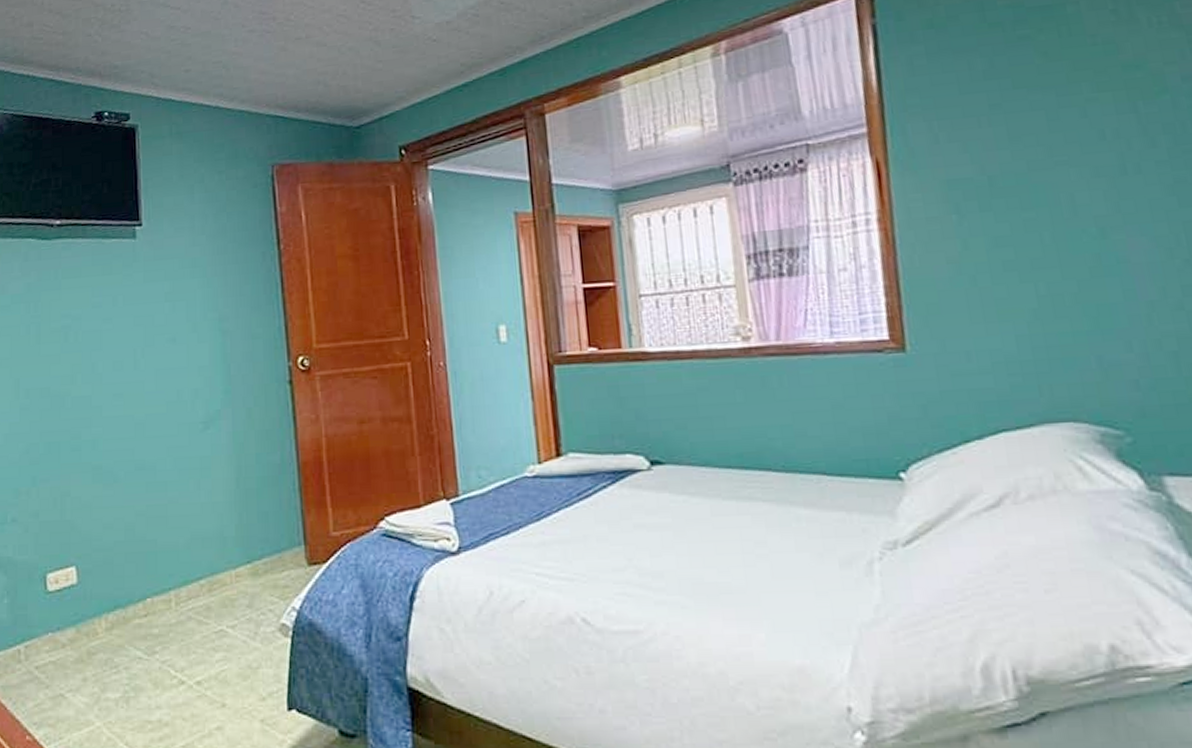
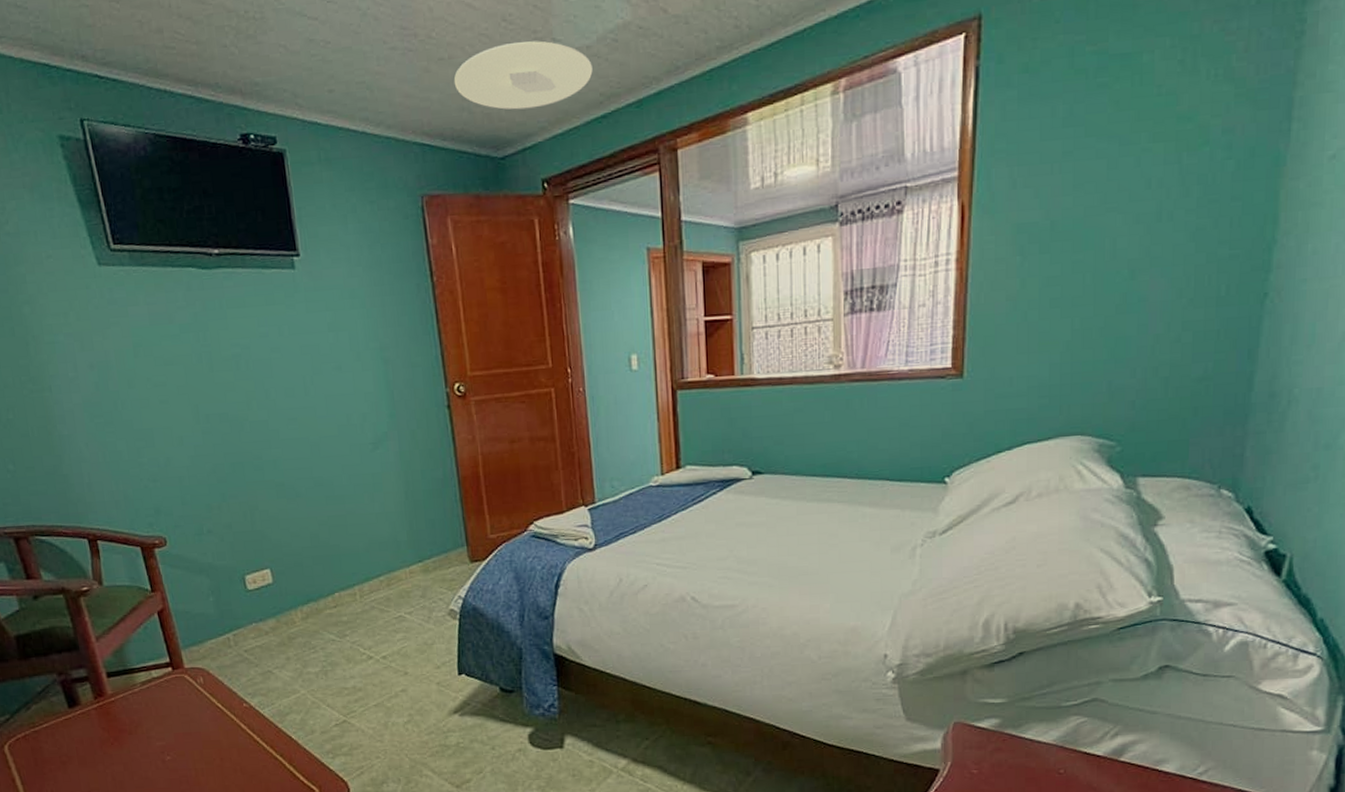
ceiling light: none [310,18,453,82] -> present [453,41,593,110]

